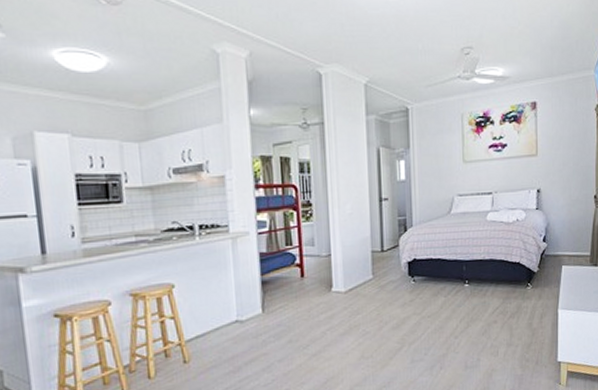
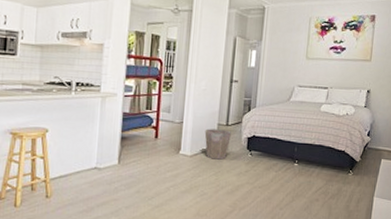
waste bin: none [357,256,388,293] -> present [204,128,231,160]

